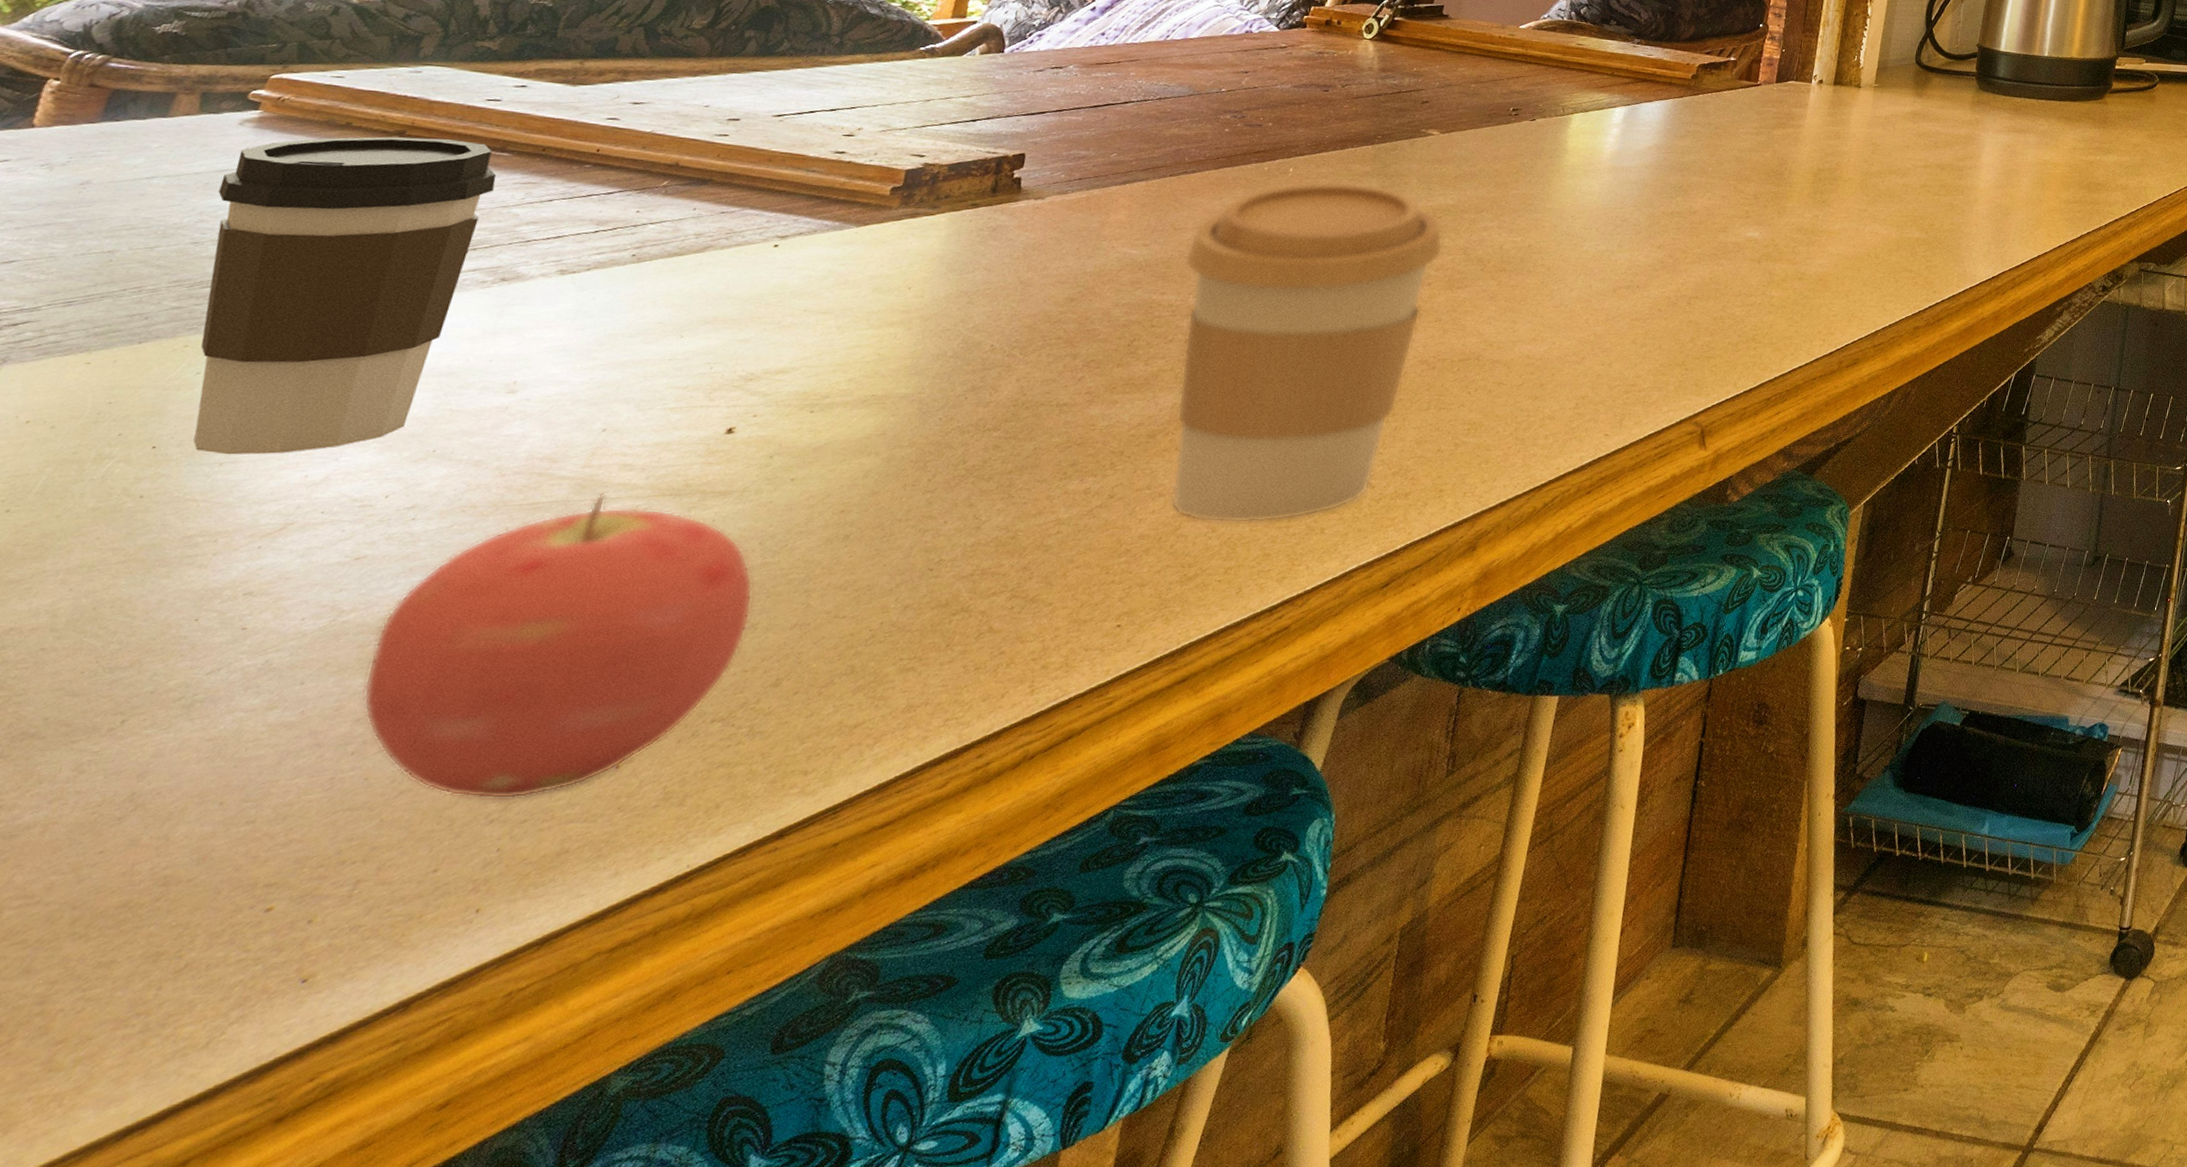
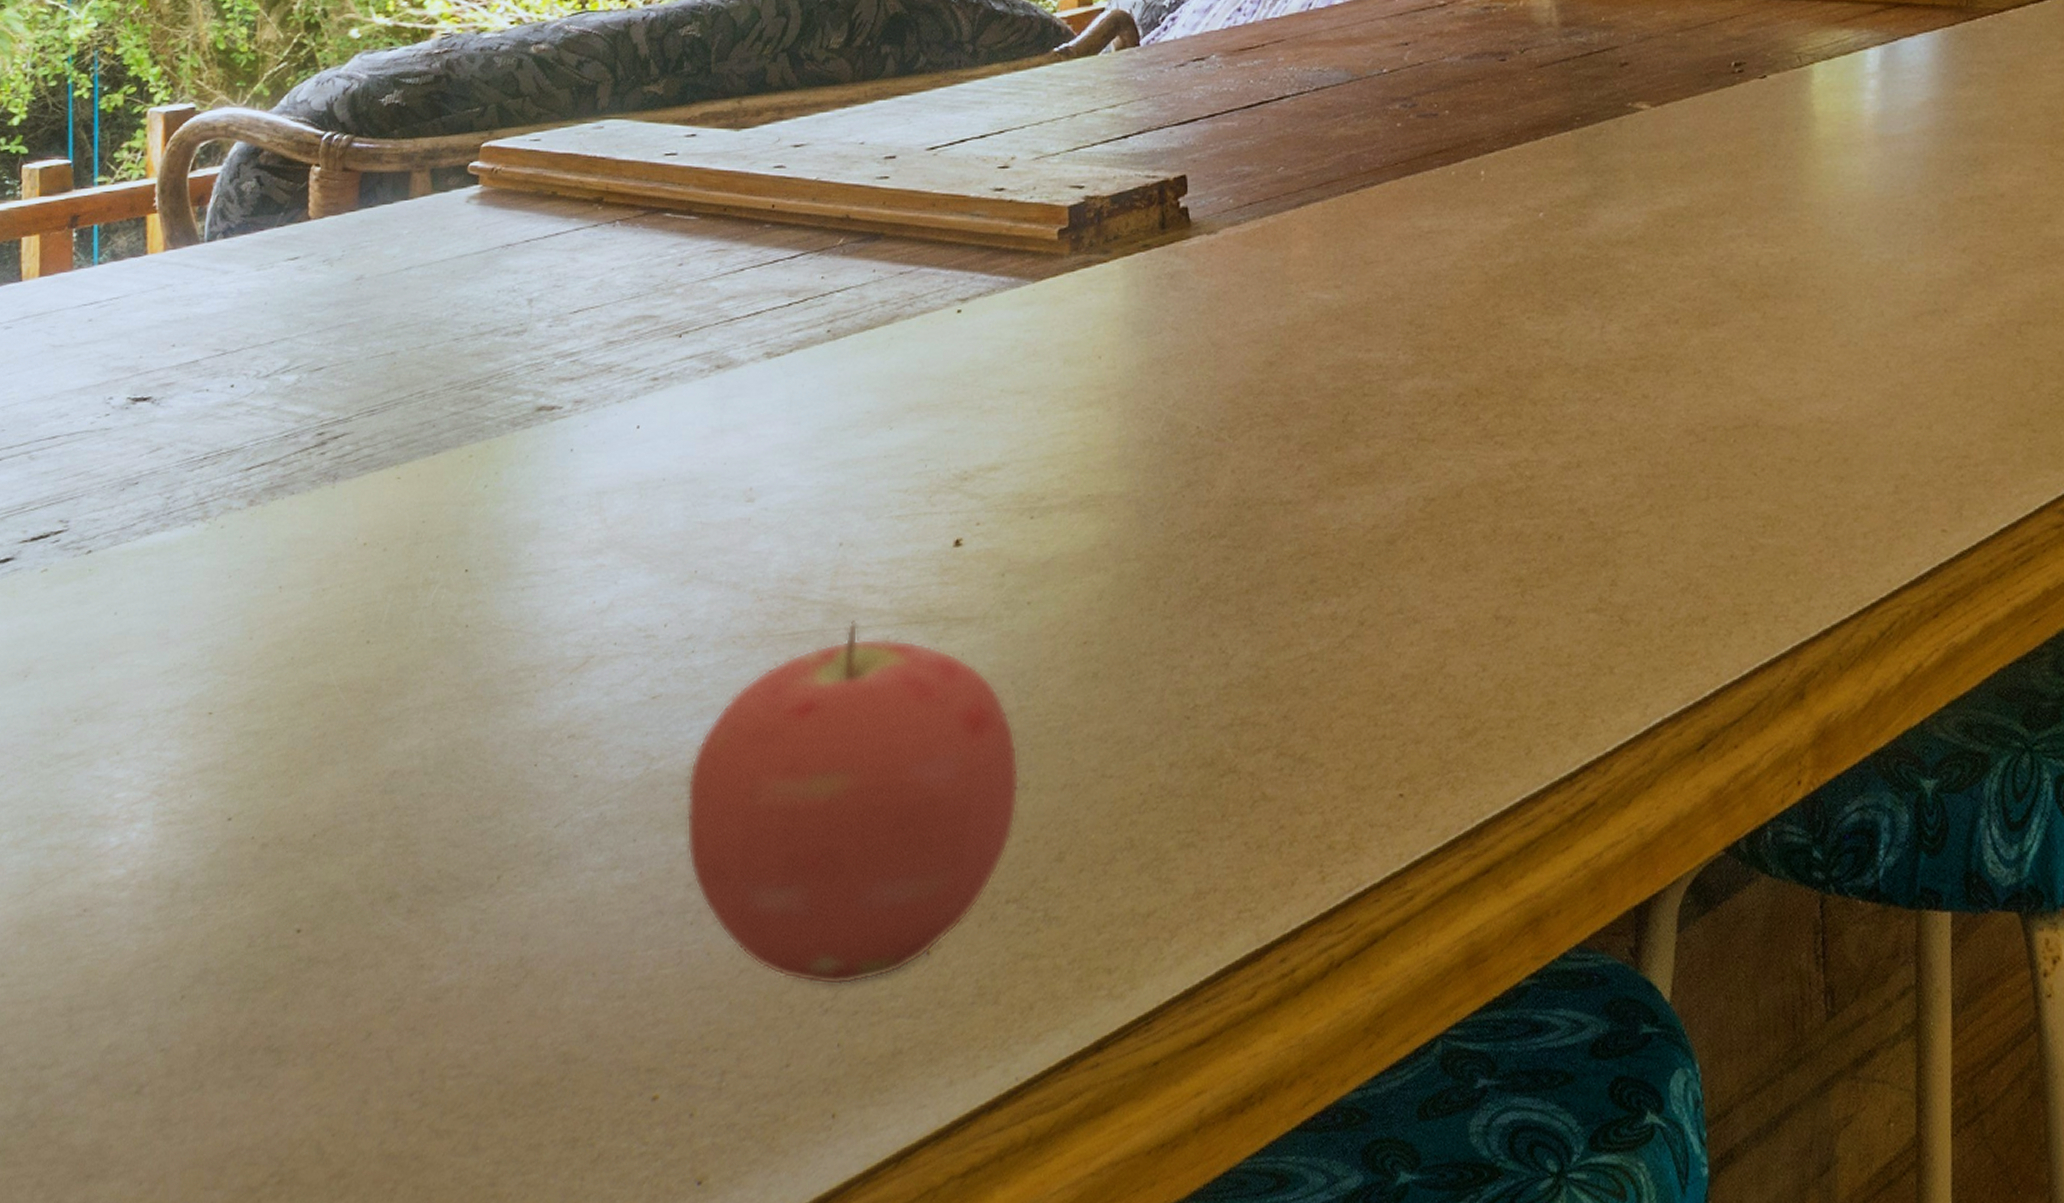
coffee cup: present [193,136,497,455] -> none [464,204,690,579]
coffee cup: present [1170,181,1444,524] -> none [1383,184,1685,660]

